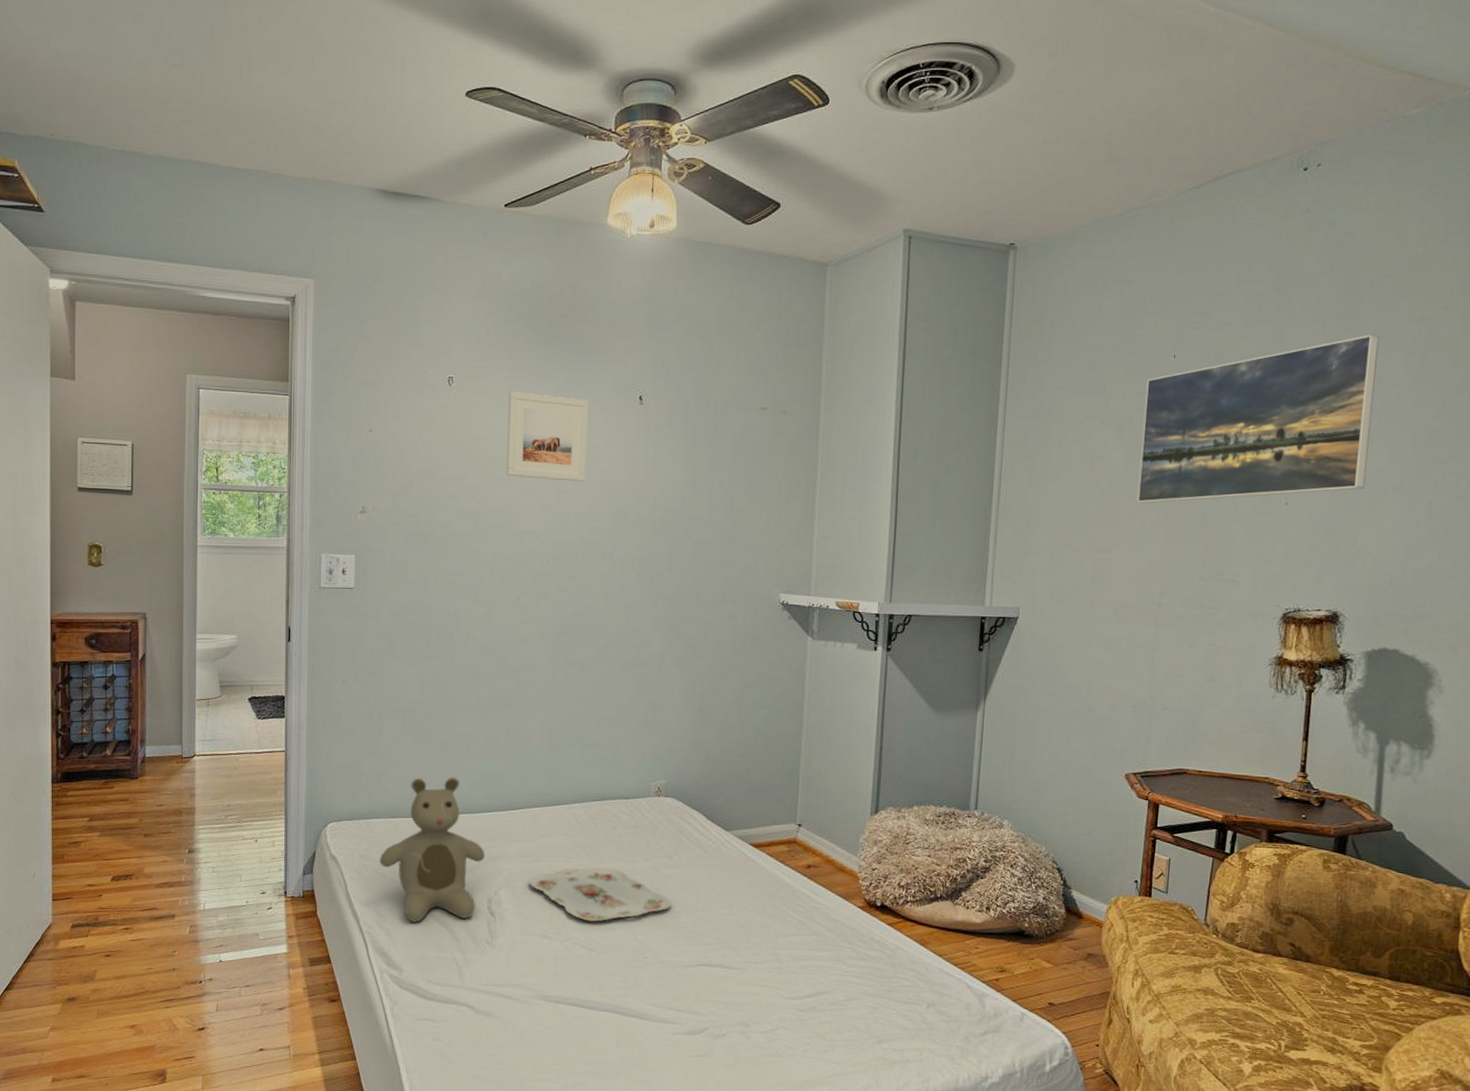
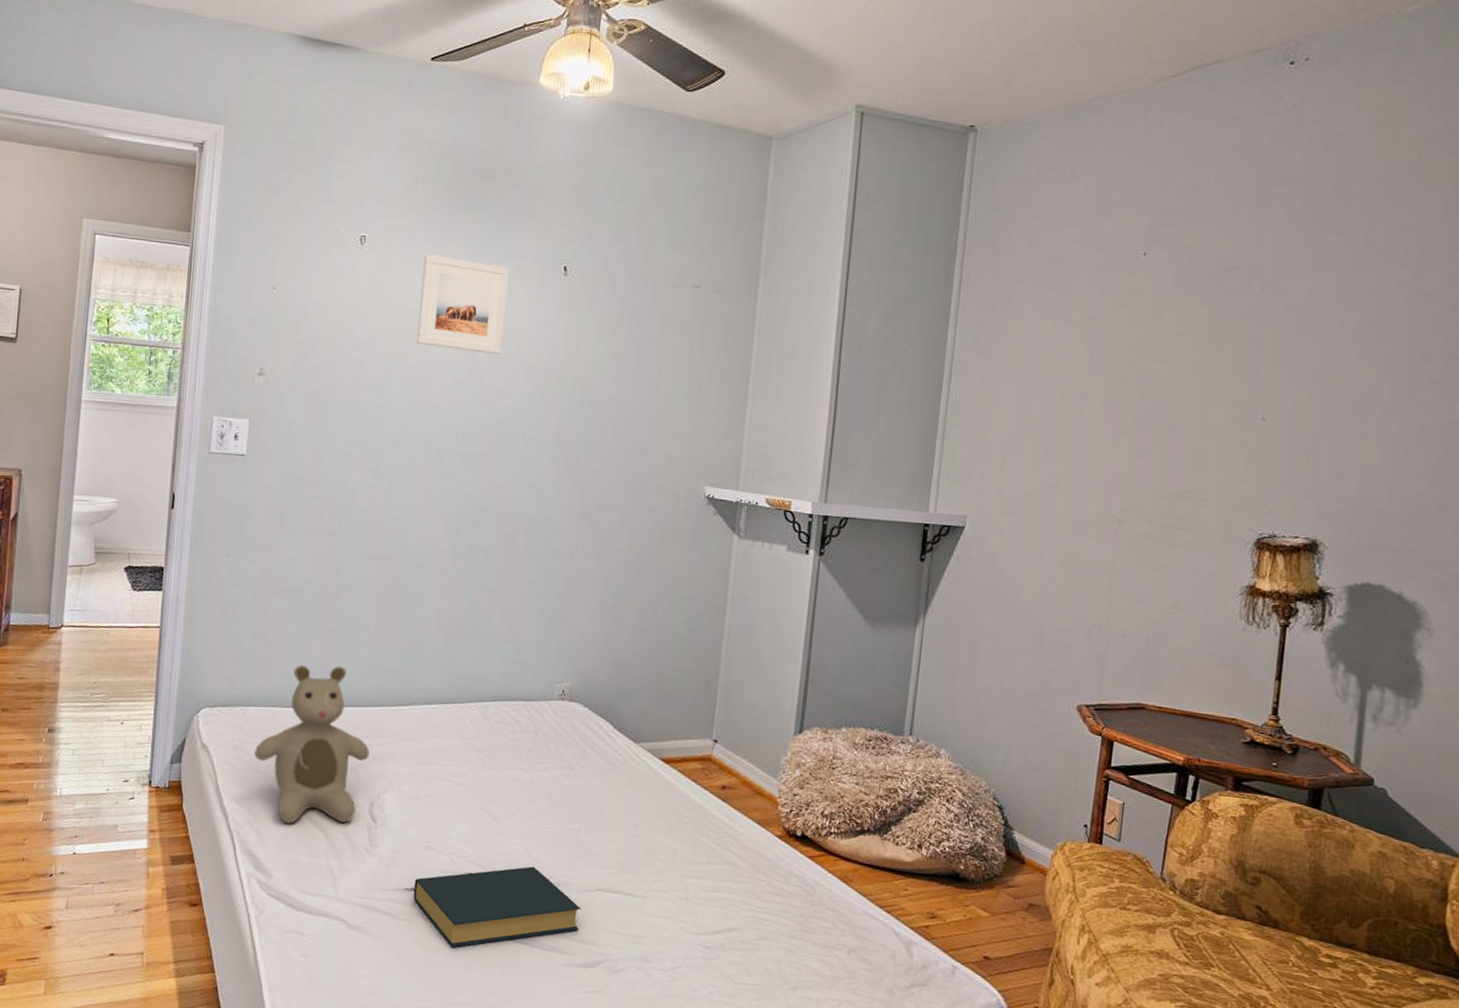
serving tray: present [529,866,671,922] -> none [415,773,571,835]
hardback book: none [532,947,685,1024] -> present [413,866,581,948]
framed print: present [1137,334,1379,503] -> none [1099,242,1369,411]

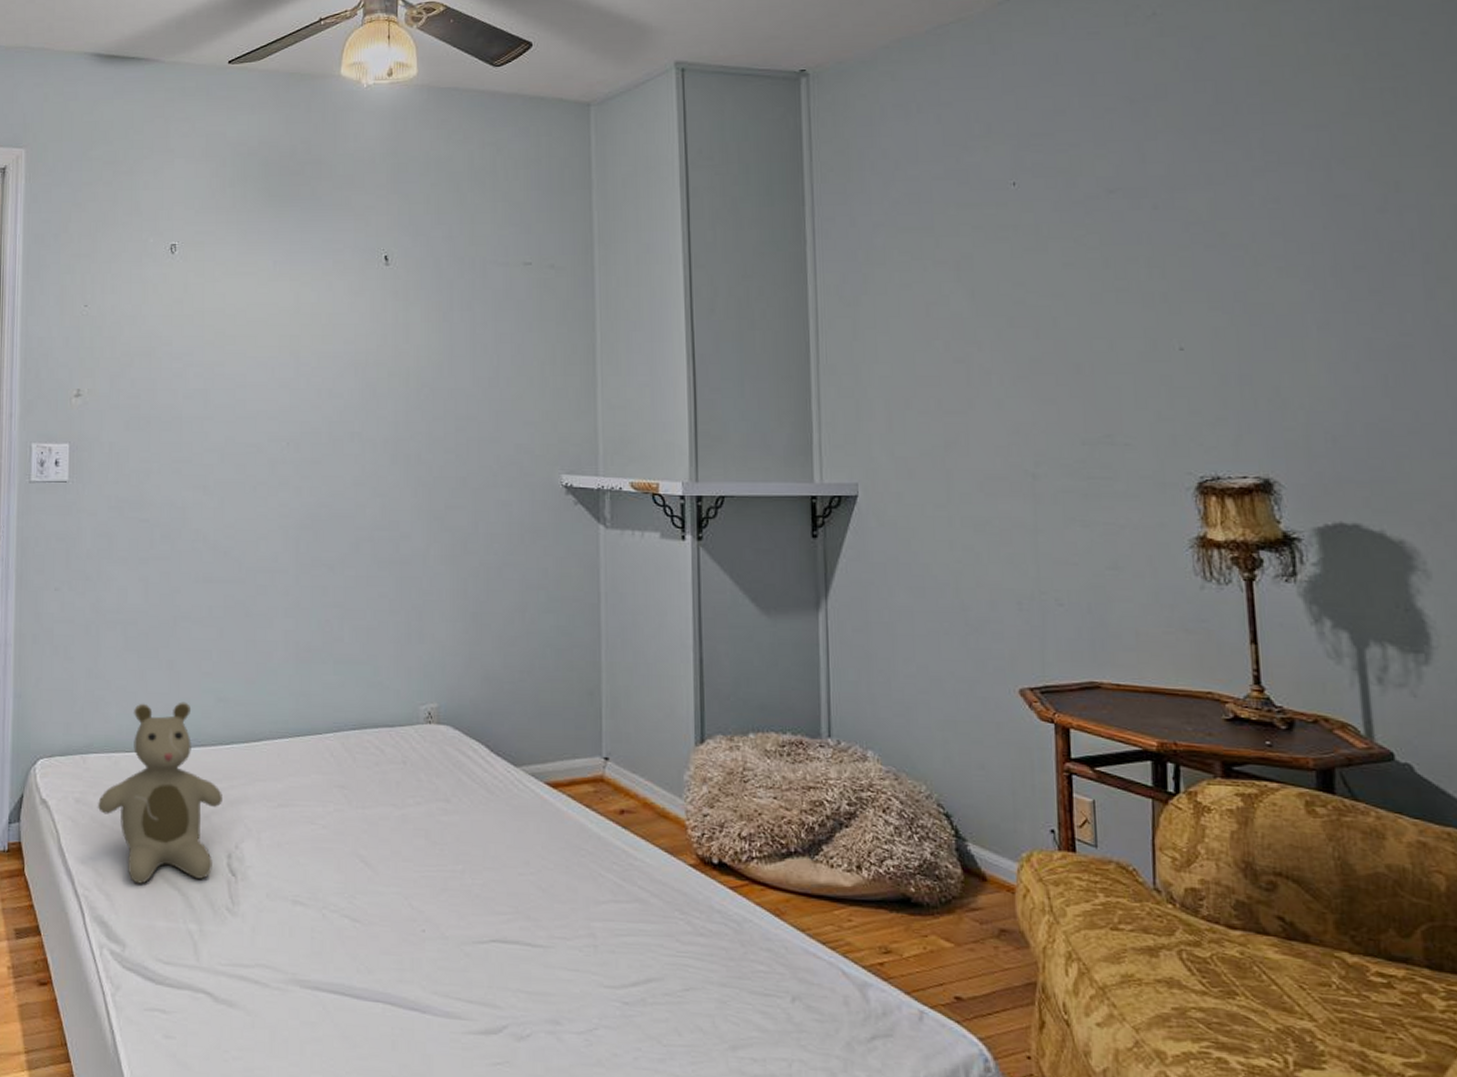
hardback book: present [413,866,581,948] -> none [284,917,475,1019]
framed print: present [416,254,509,355] -> none [237,257,327,353]

